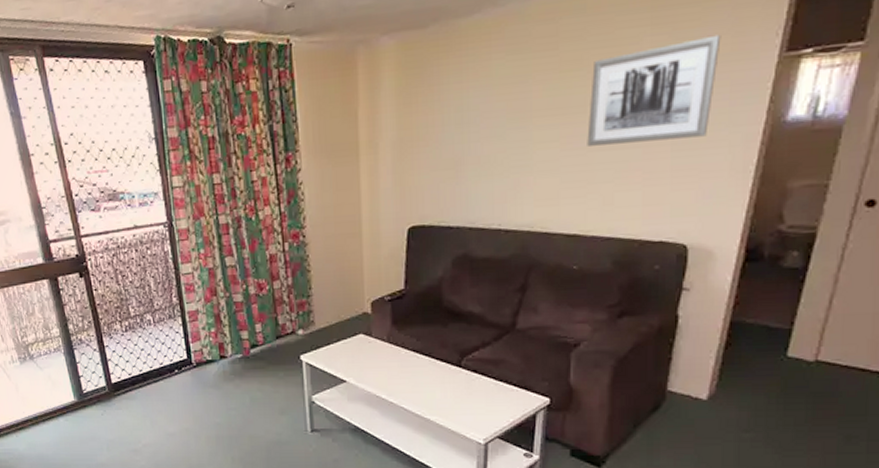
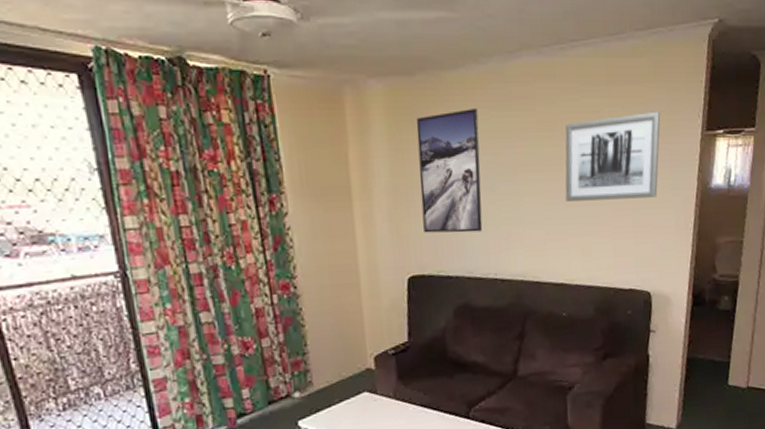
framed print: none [426,54,492,185] -> present [416,109,483,233]

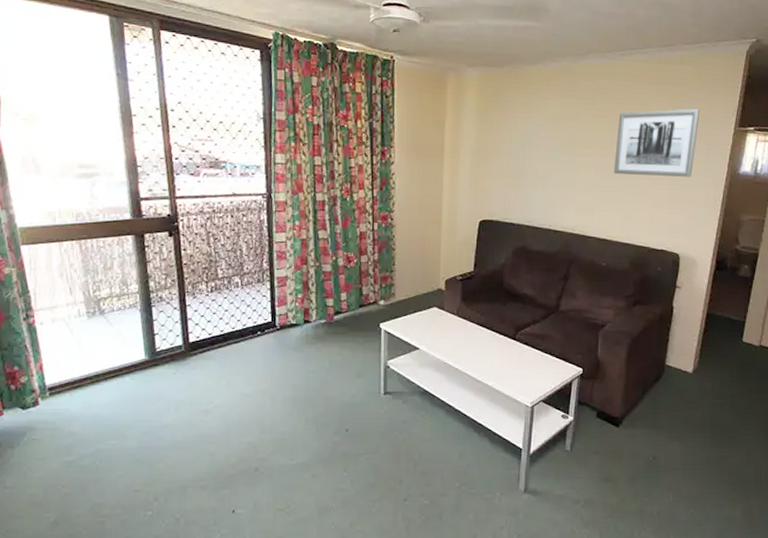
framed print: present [416,109,483,233] -> none [496,95,549,191]

